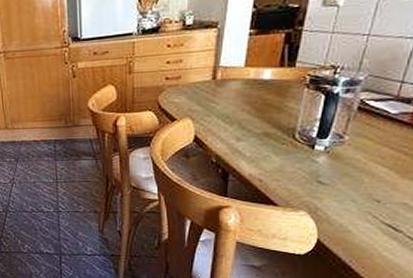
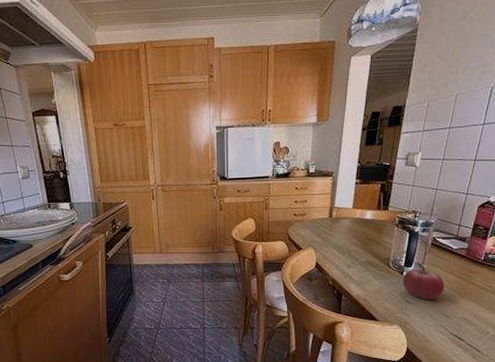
fruit: none [314,137,376,182] -> present [403,266,445,301]

